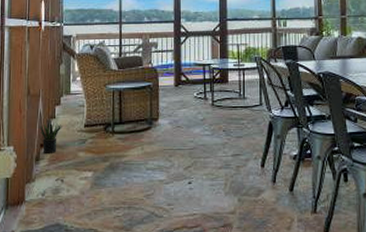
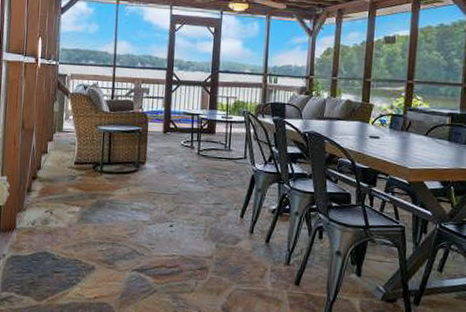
potted plant: present [40,120,64,153] -> none [33,154,55,186]

